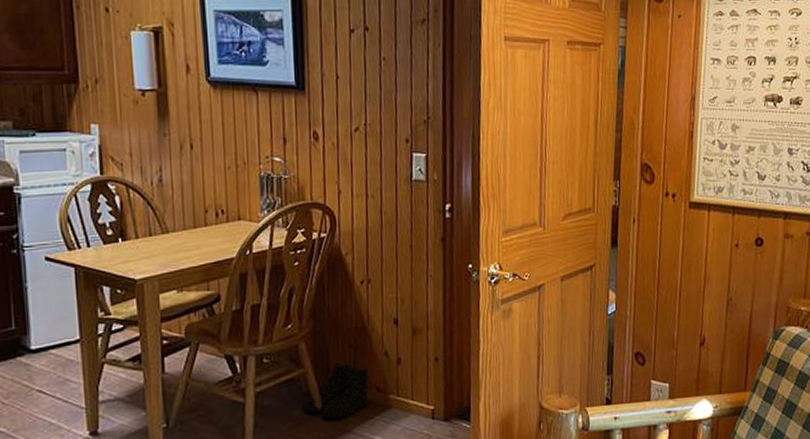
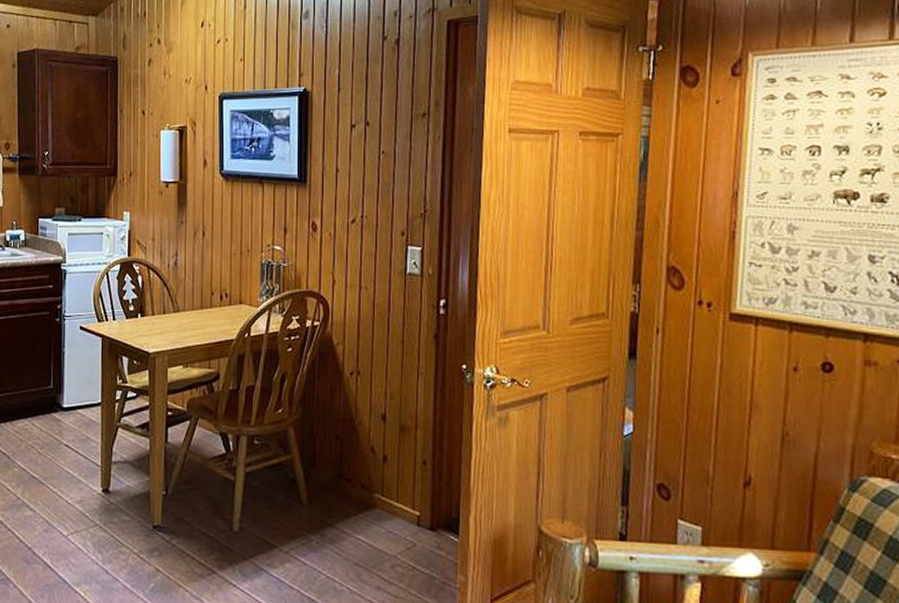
boots: present [304,362,370,419] -> none [290,452,355,511]

